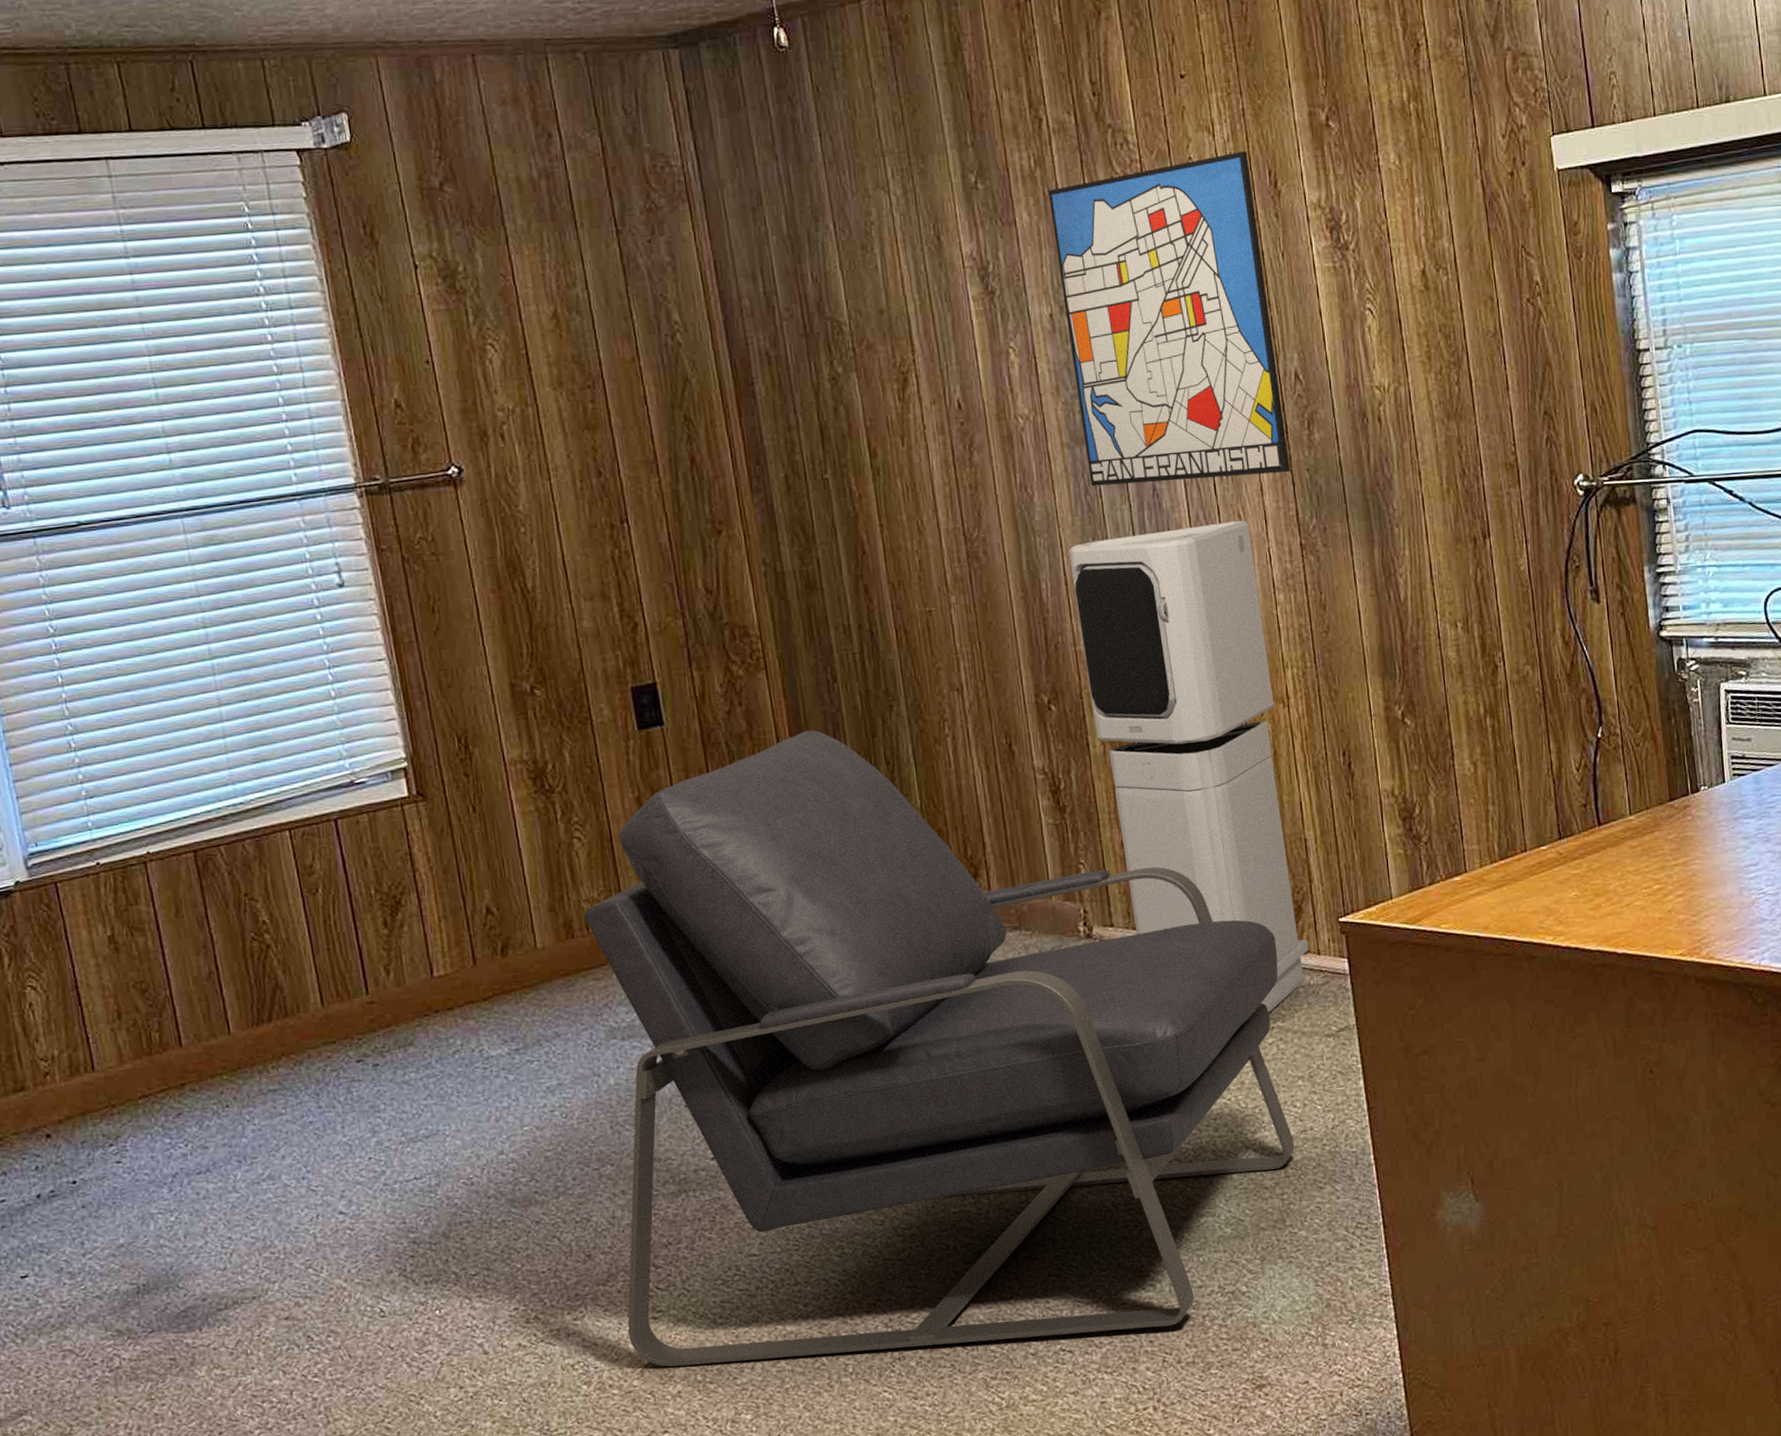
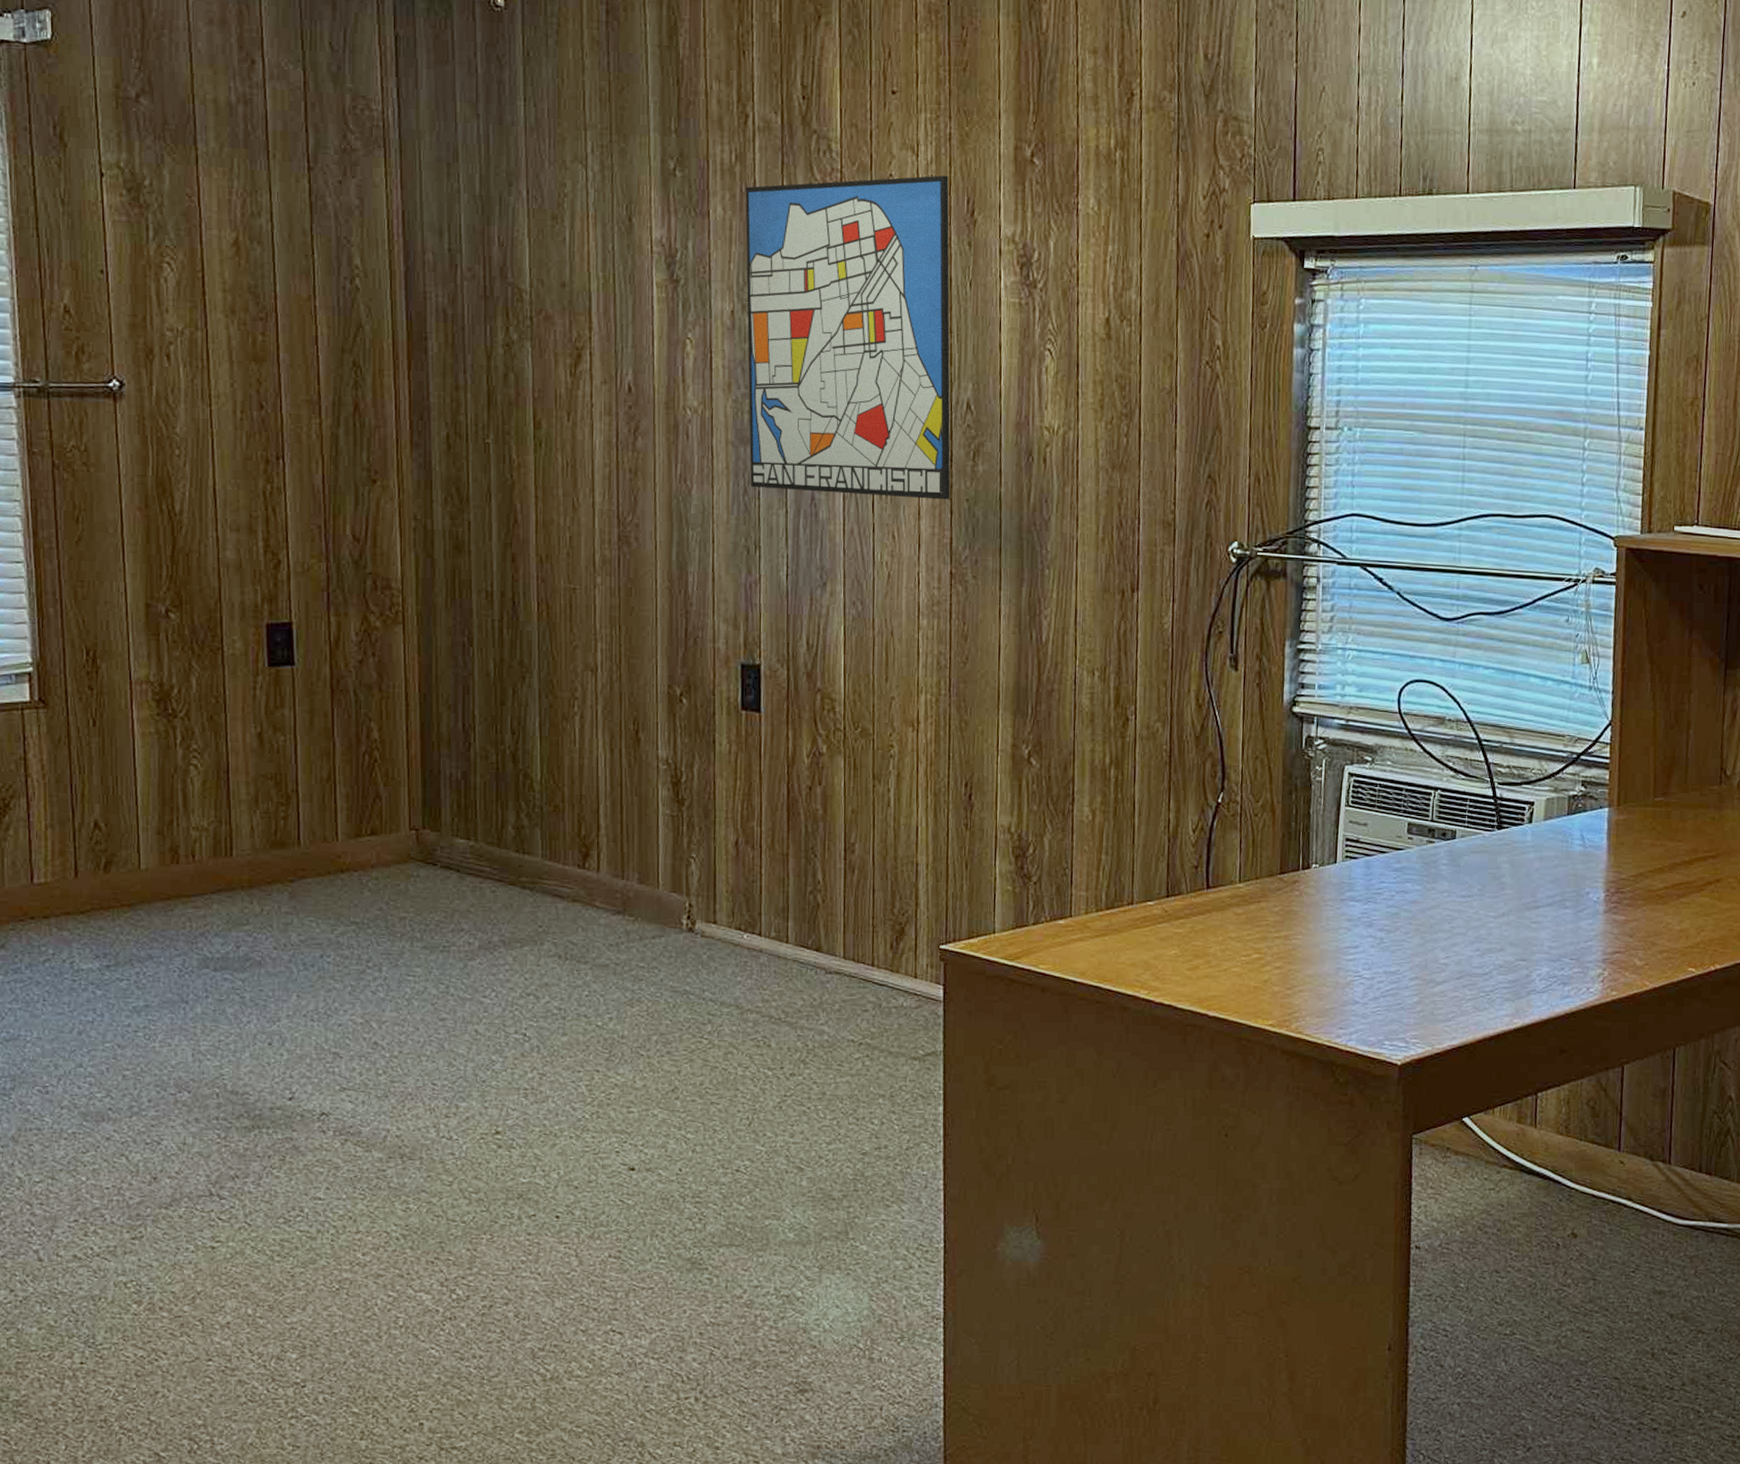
chair: present [584,730,1295,1367] -> none [185,690,875,1321]
air purifier: present [1069,521,1310,1012] -> none [720,540,907,1028]

